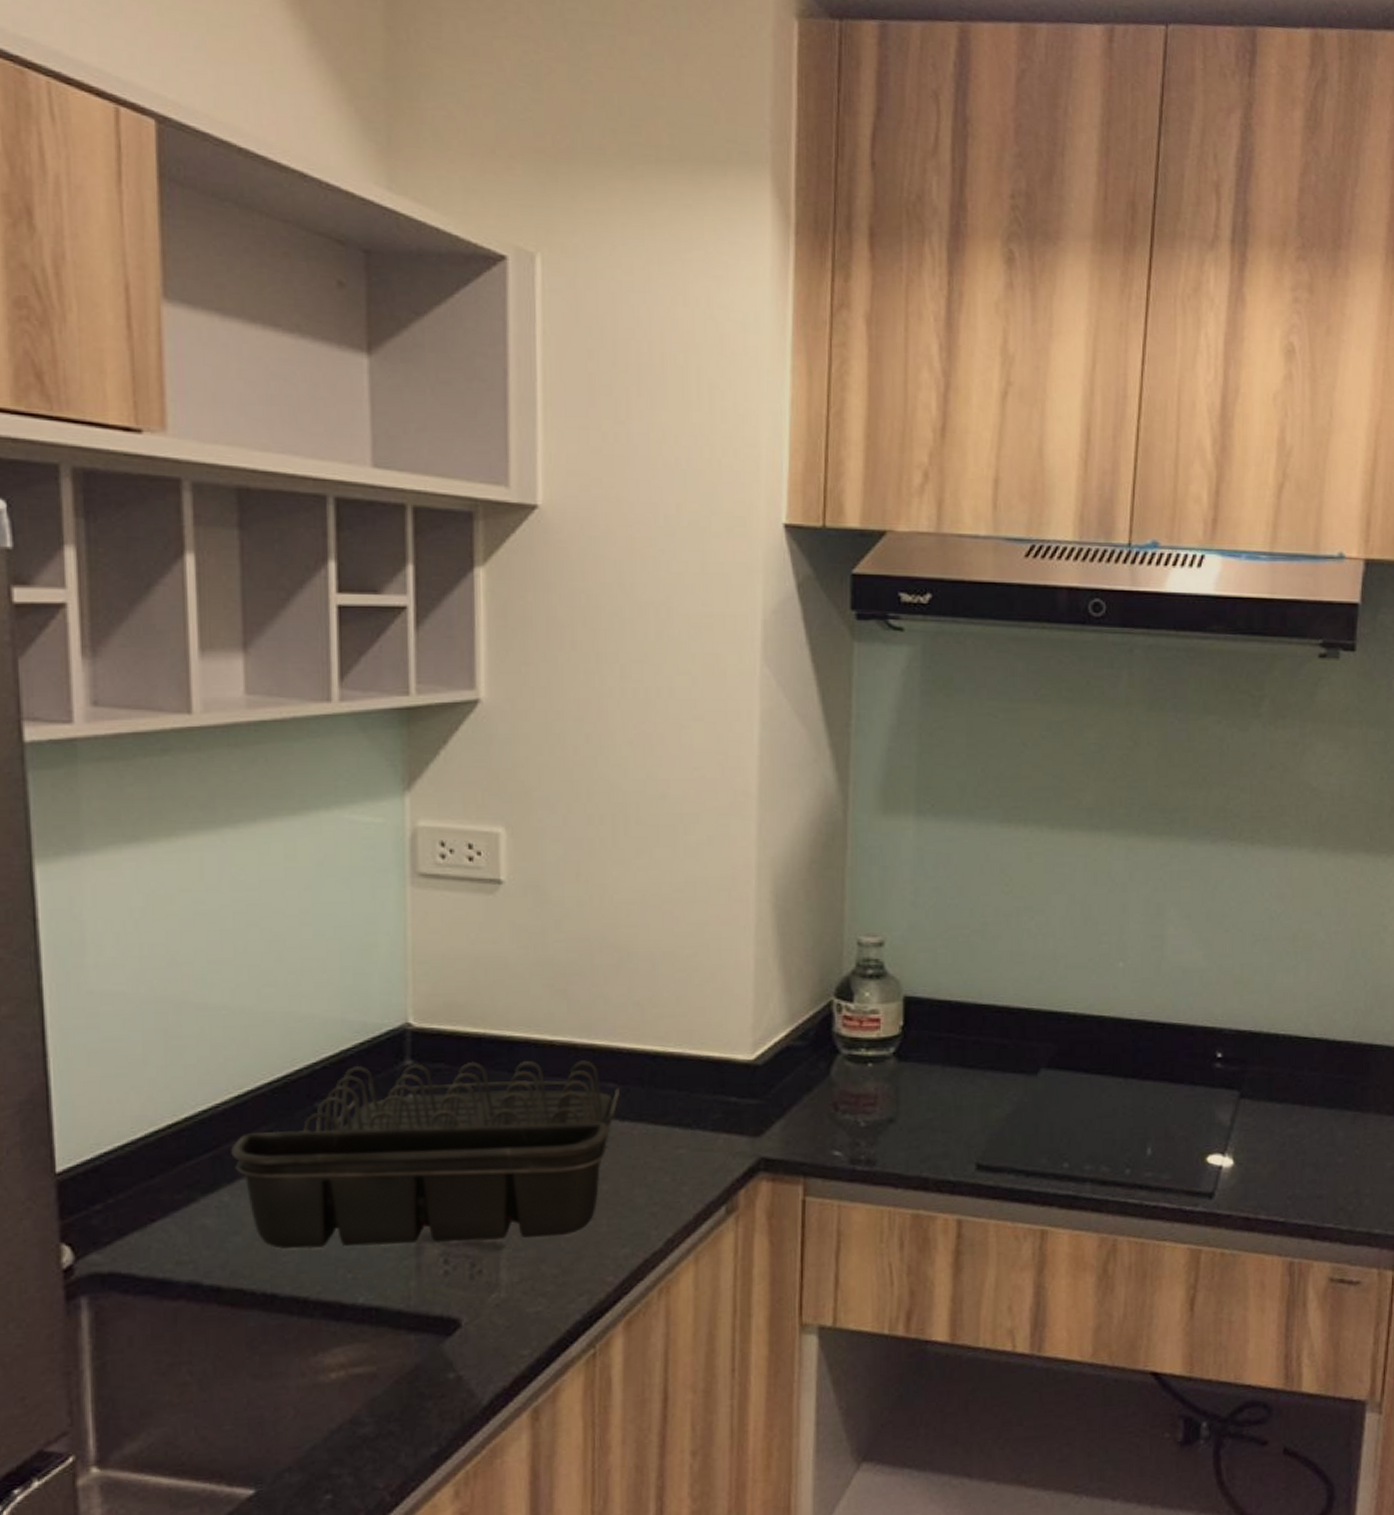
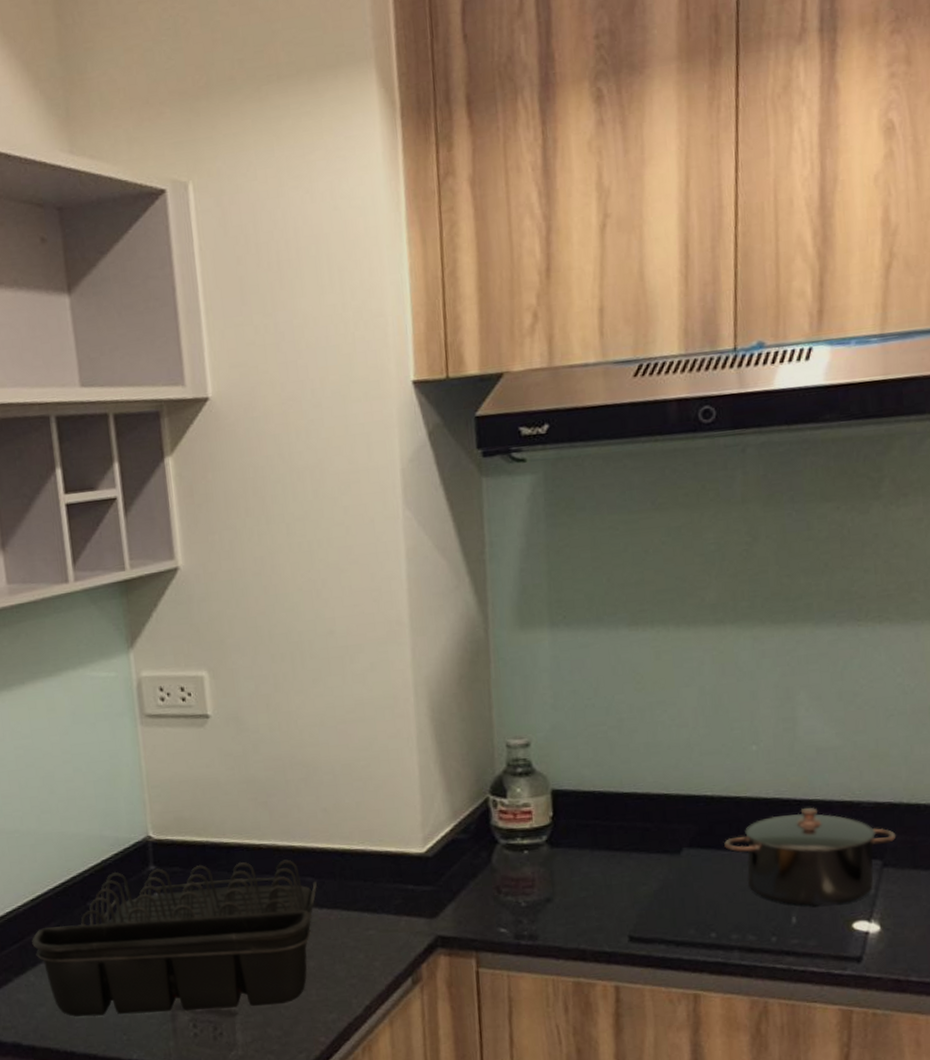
cooking pot: none [1082,1031,1255,1137] -> present [723,807,897,907]

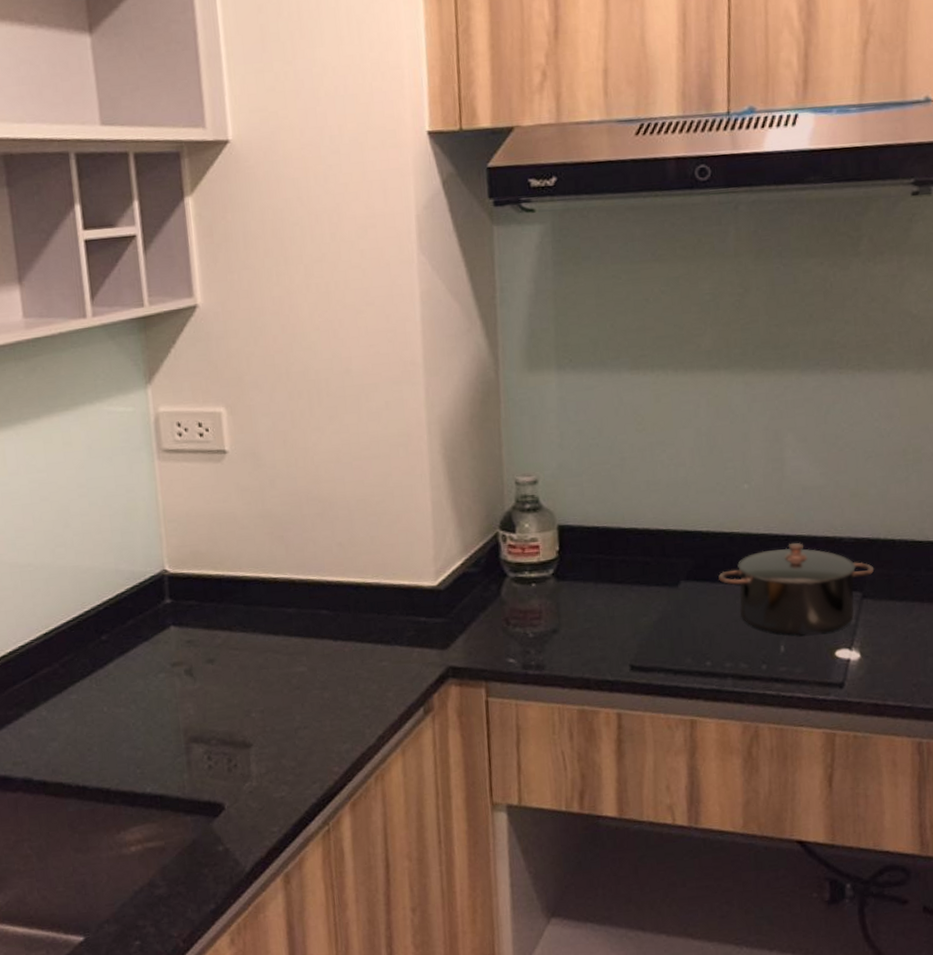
dish rack: present [32,859,318,1017] -> none [44,592,333,751]

